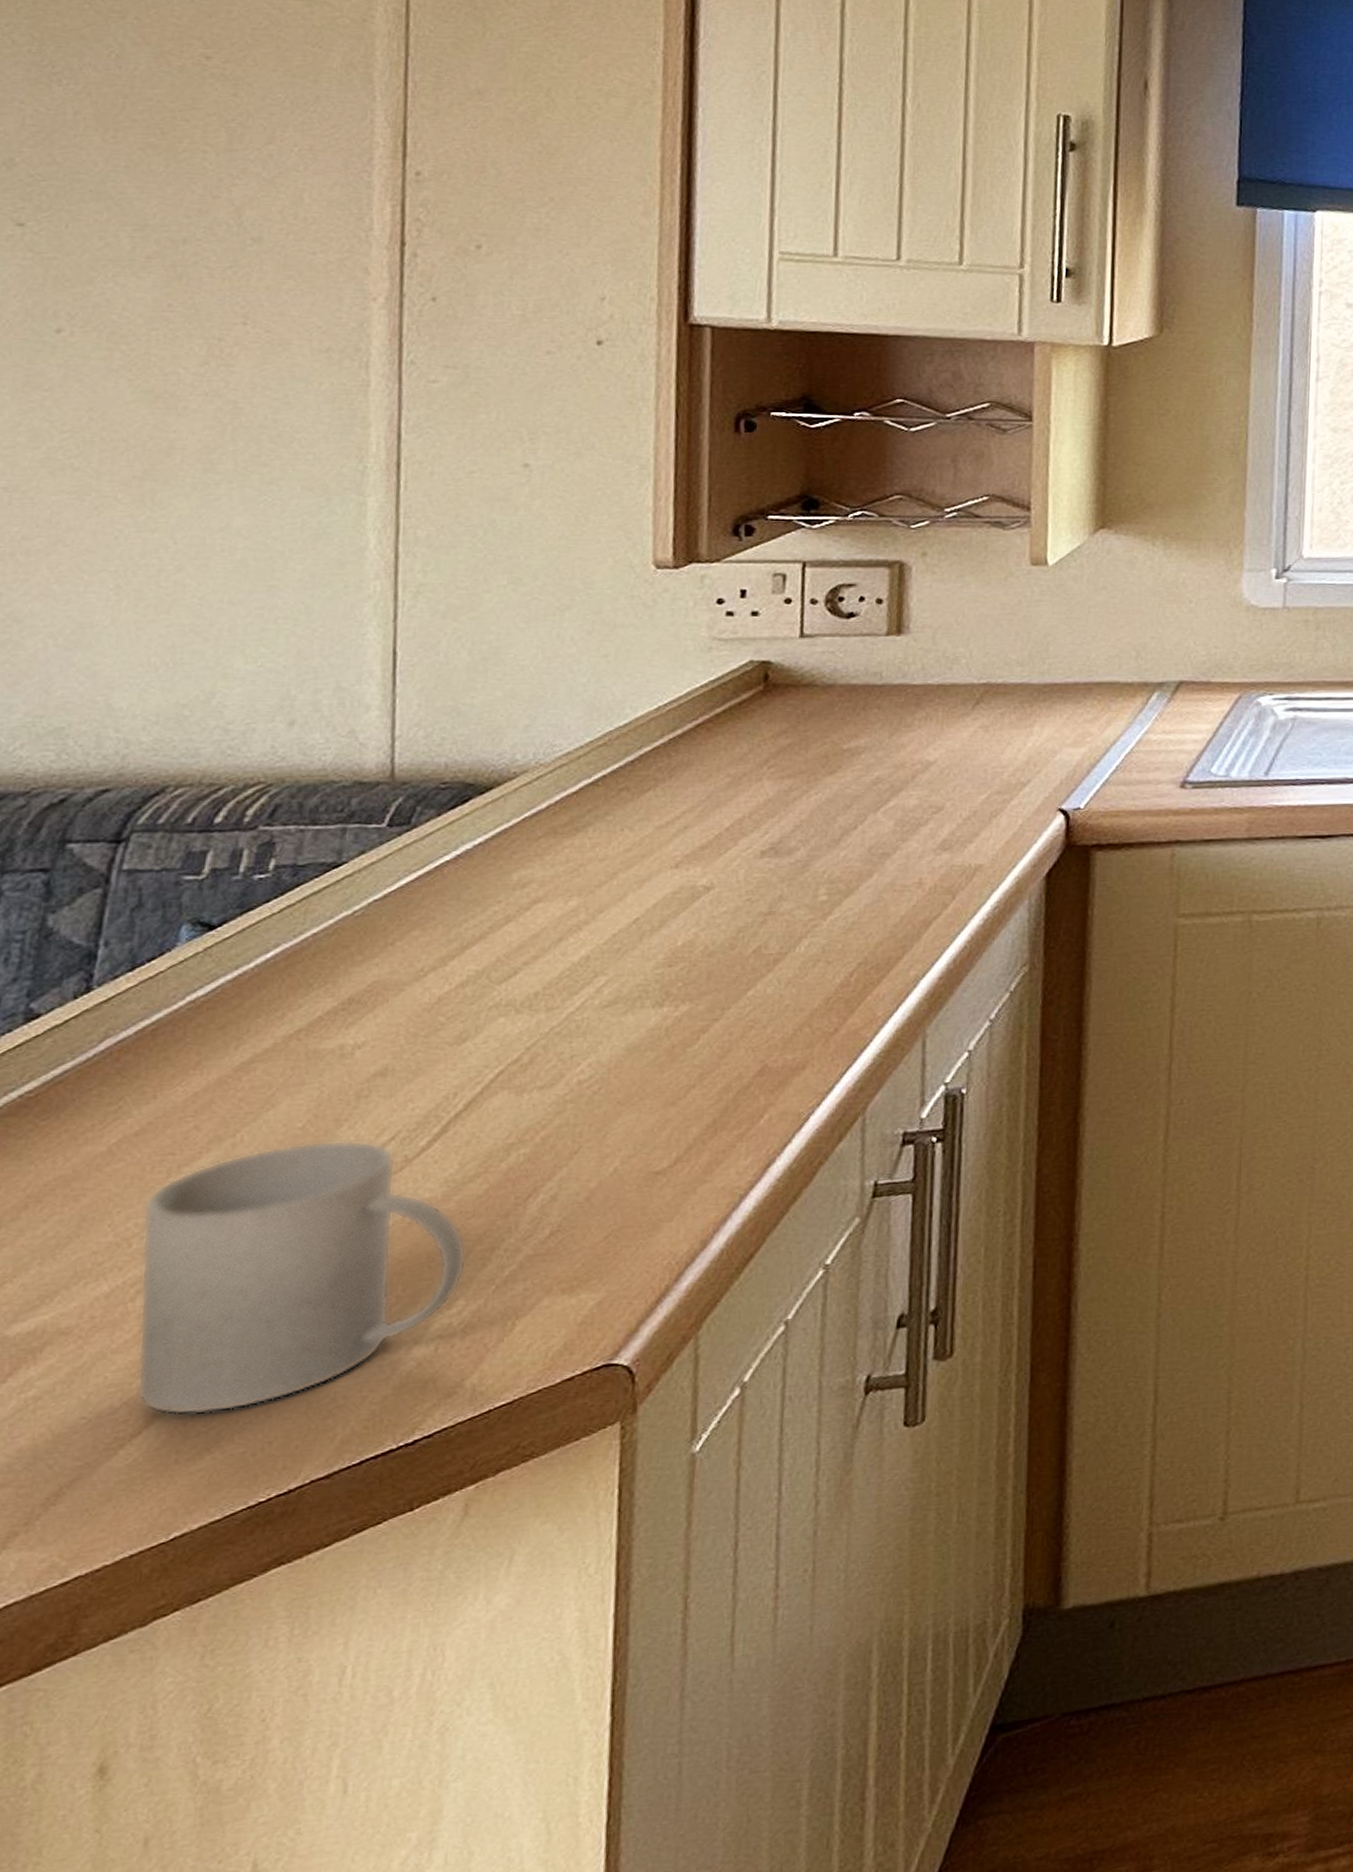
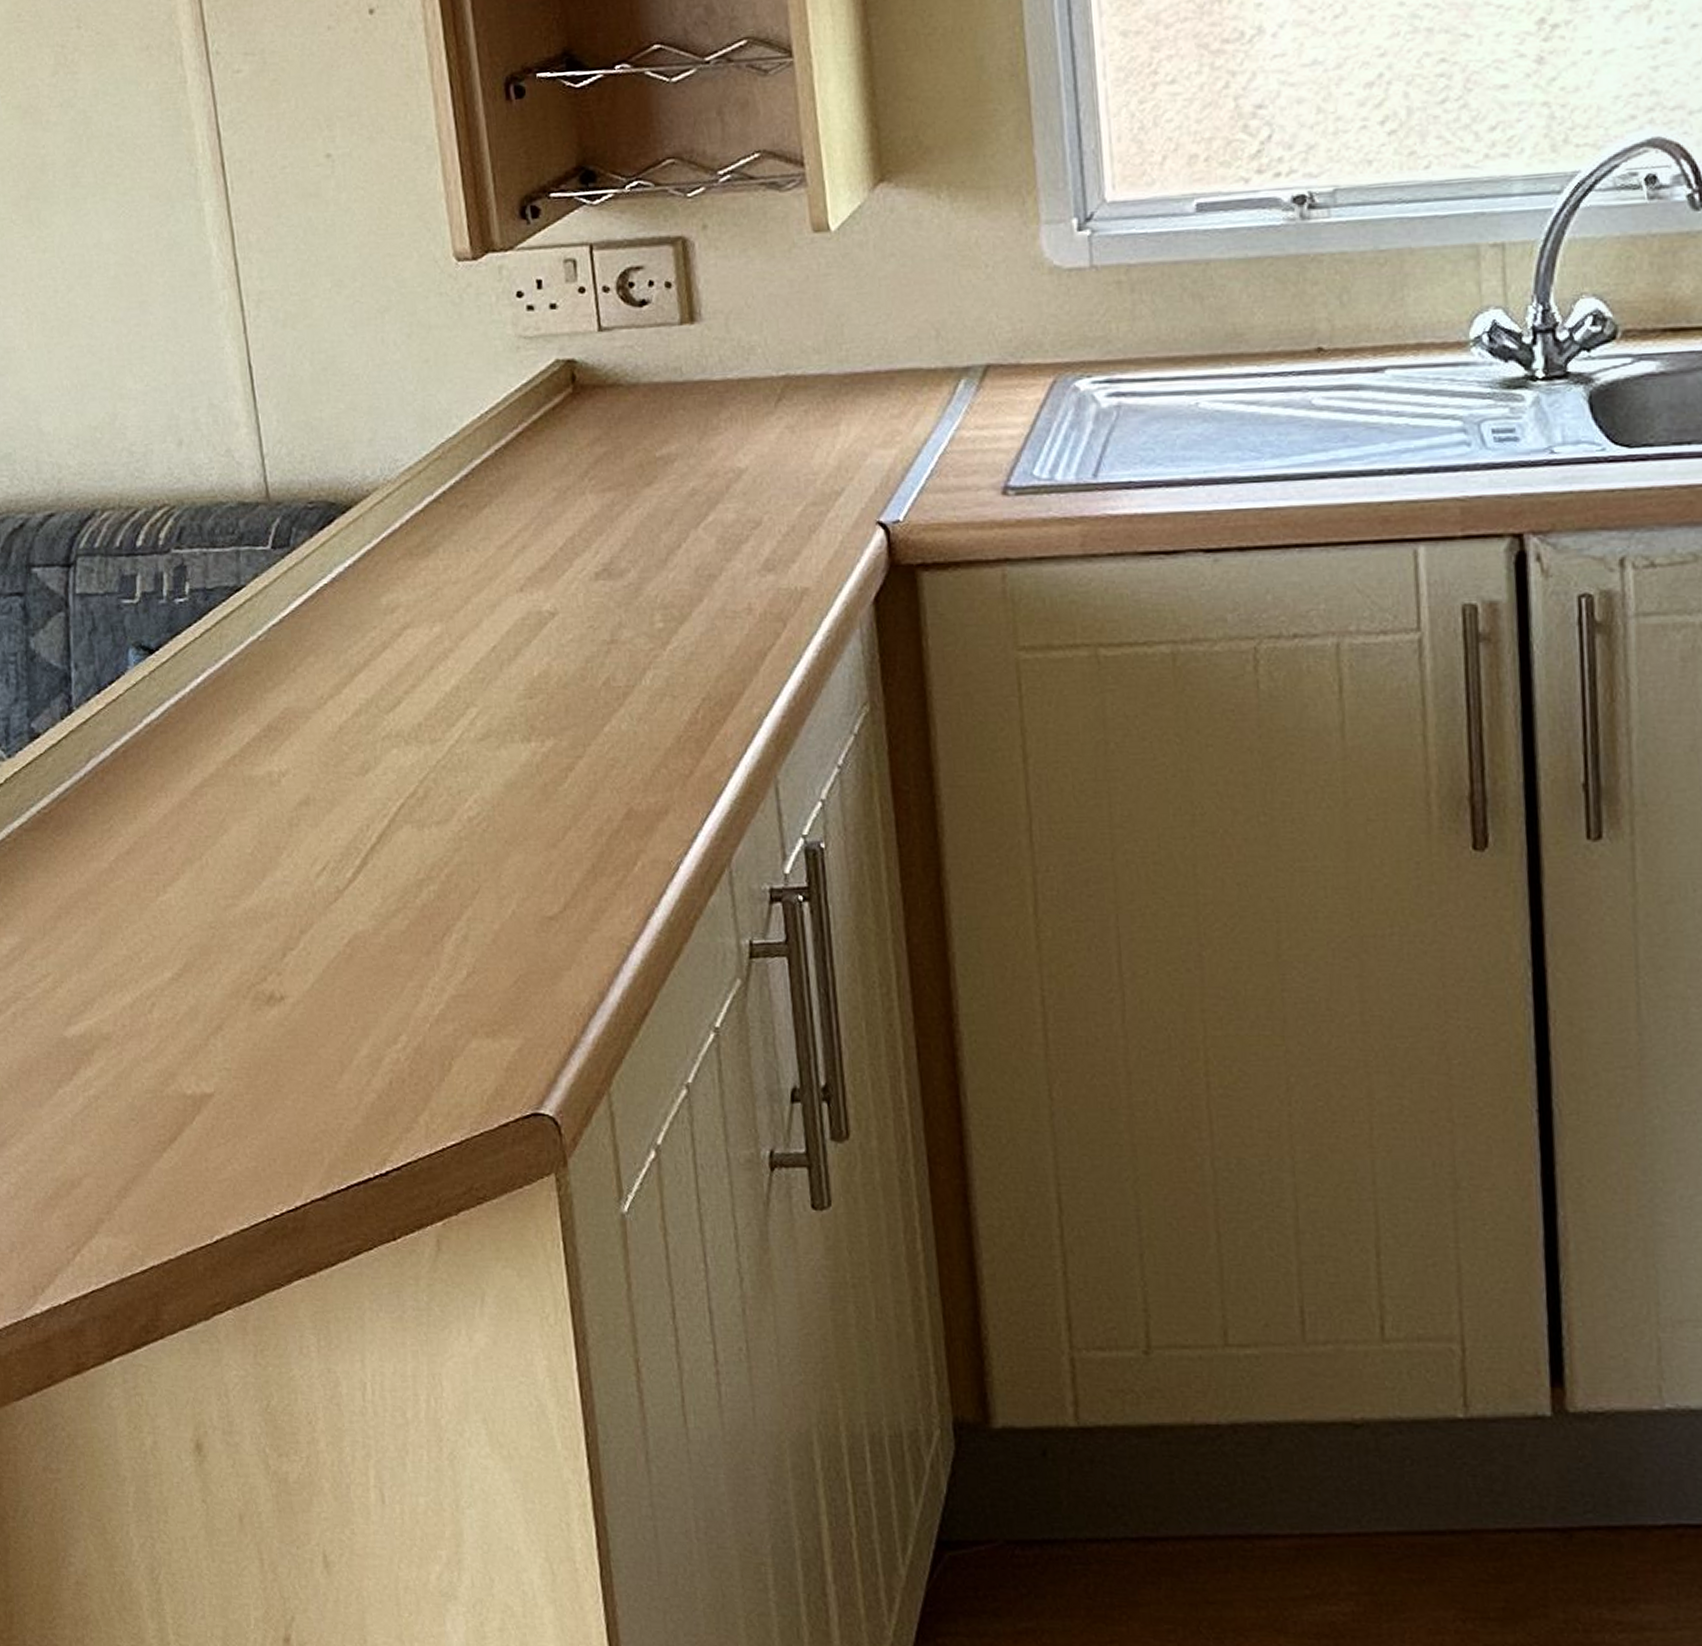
mug: present [136,1139,468,1416] -> none [144,867,404,1127]

